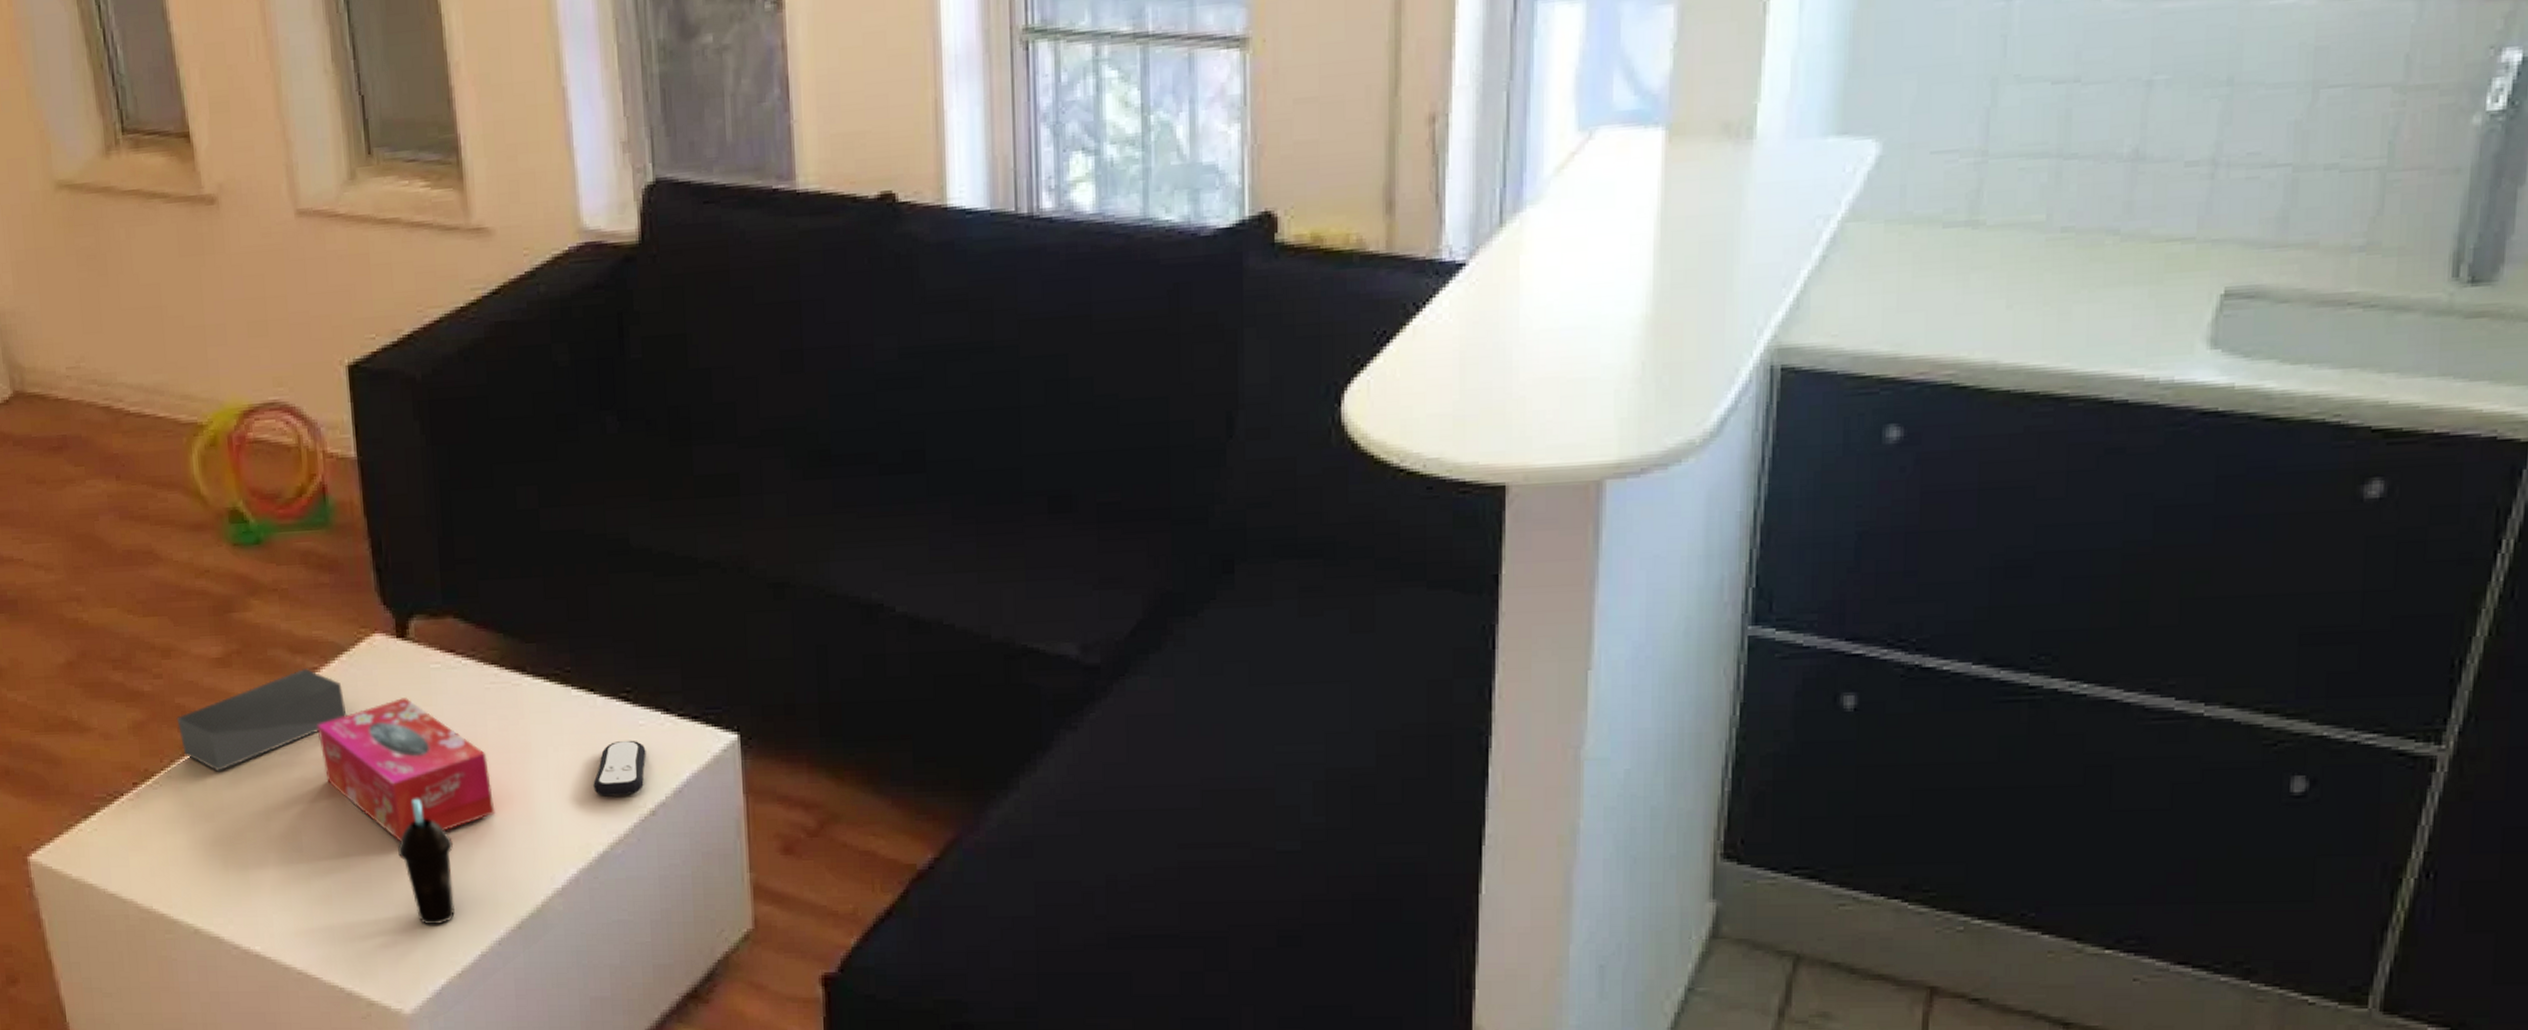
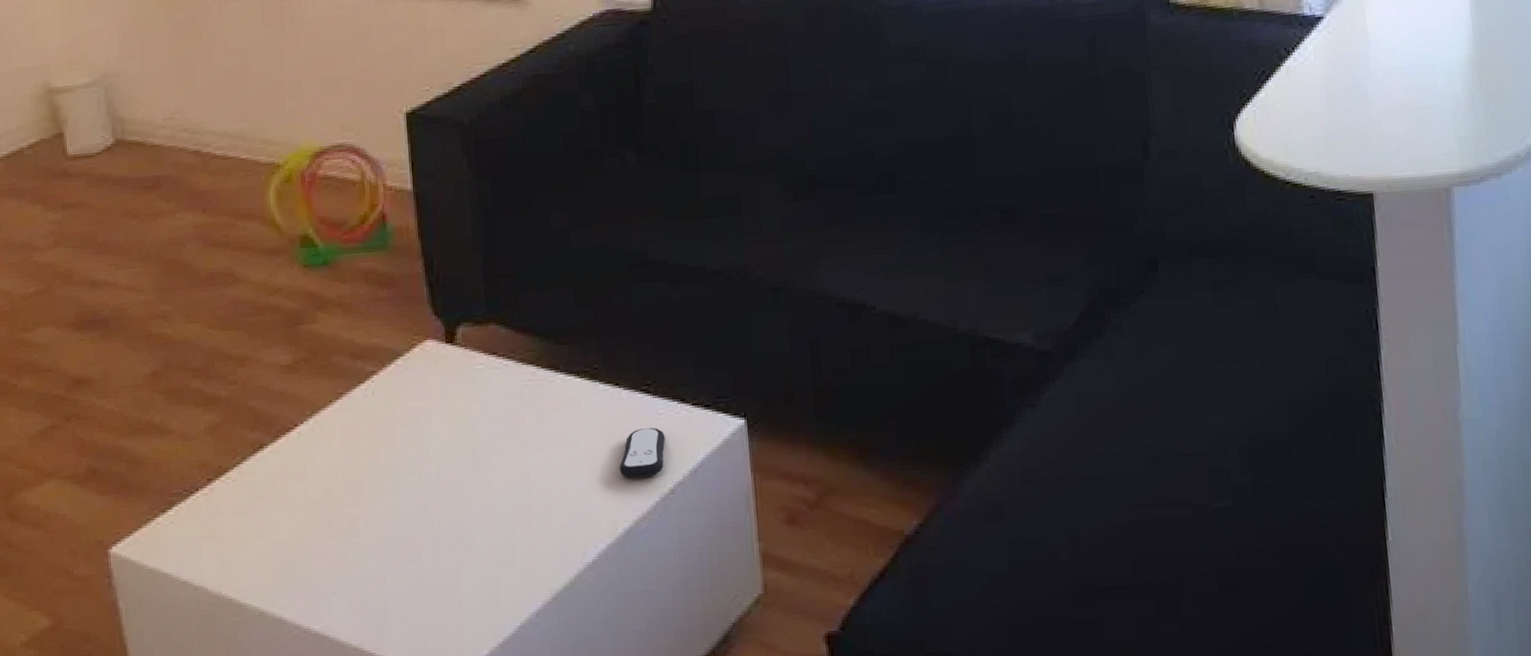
speaker: present [176,669,347,772] -> none [249,372,401,466]
tissue box: present [317,698,494,842] -> none [374,396,532,525]
cup: present [398,799,455,925] -> none [446,486,497,600]

